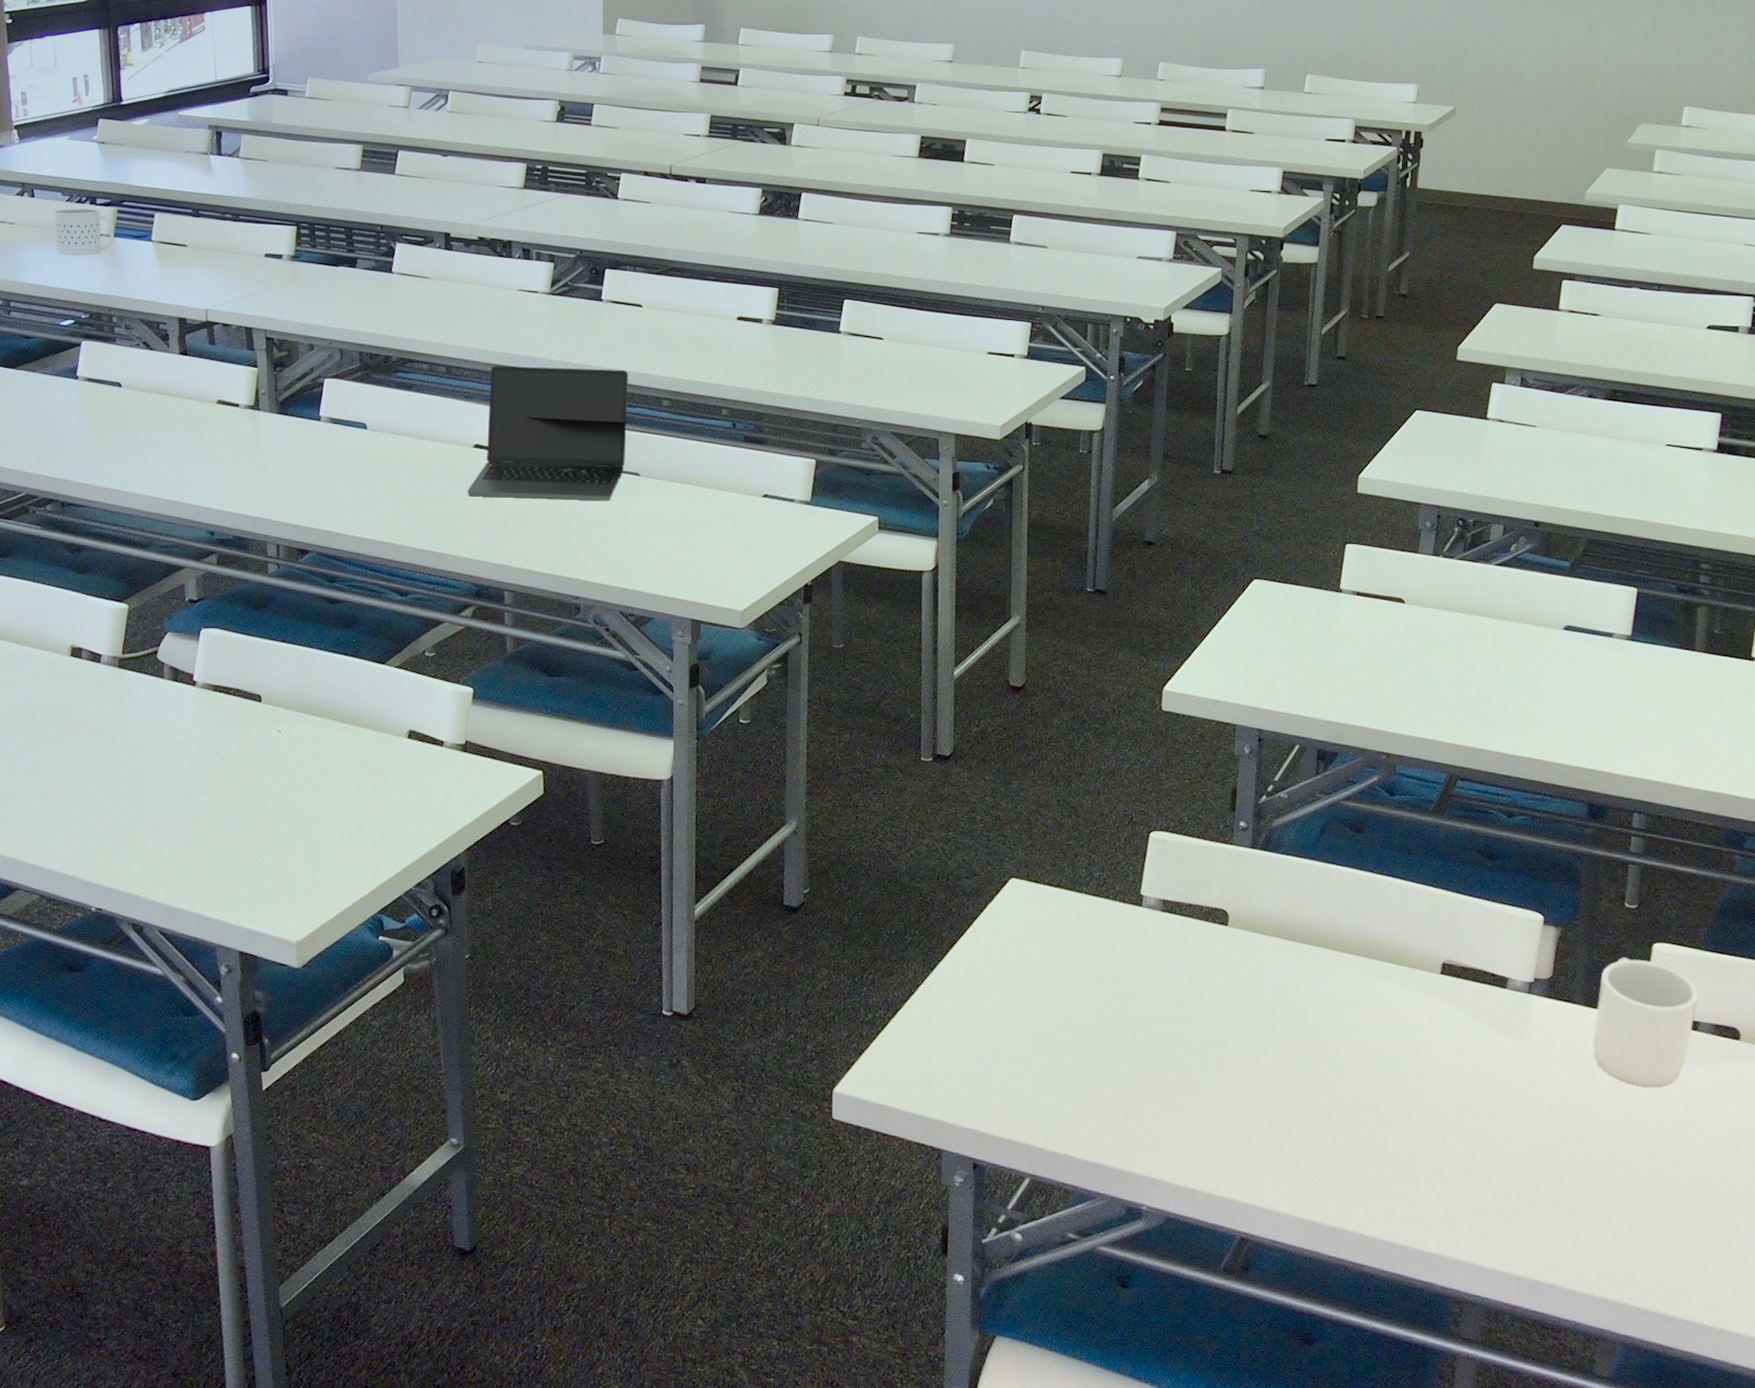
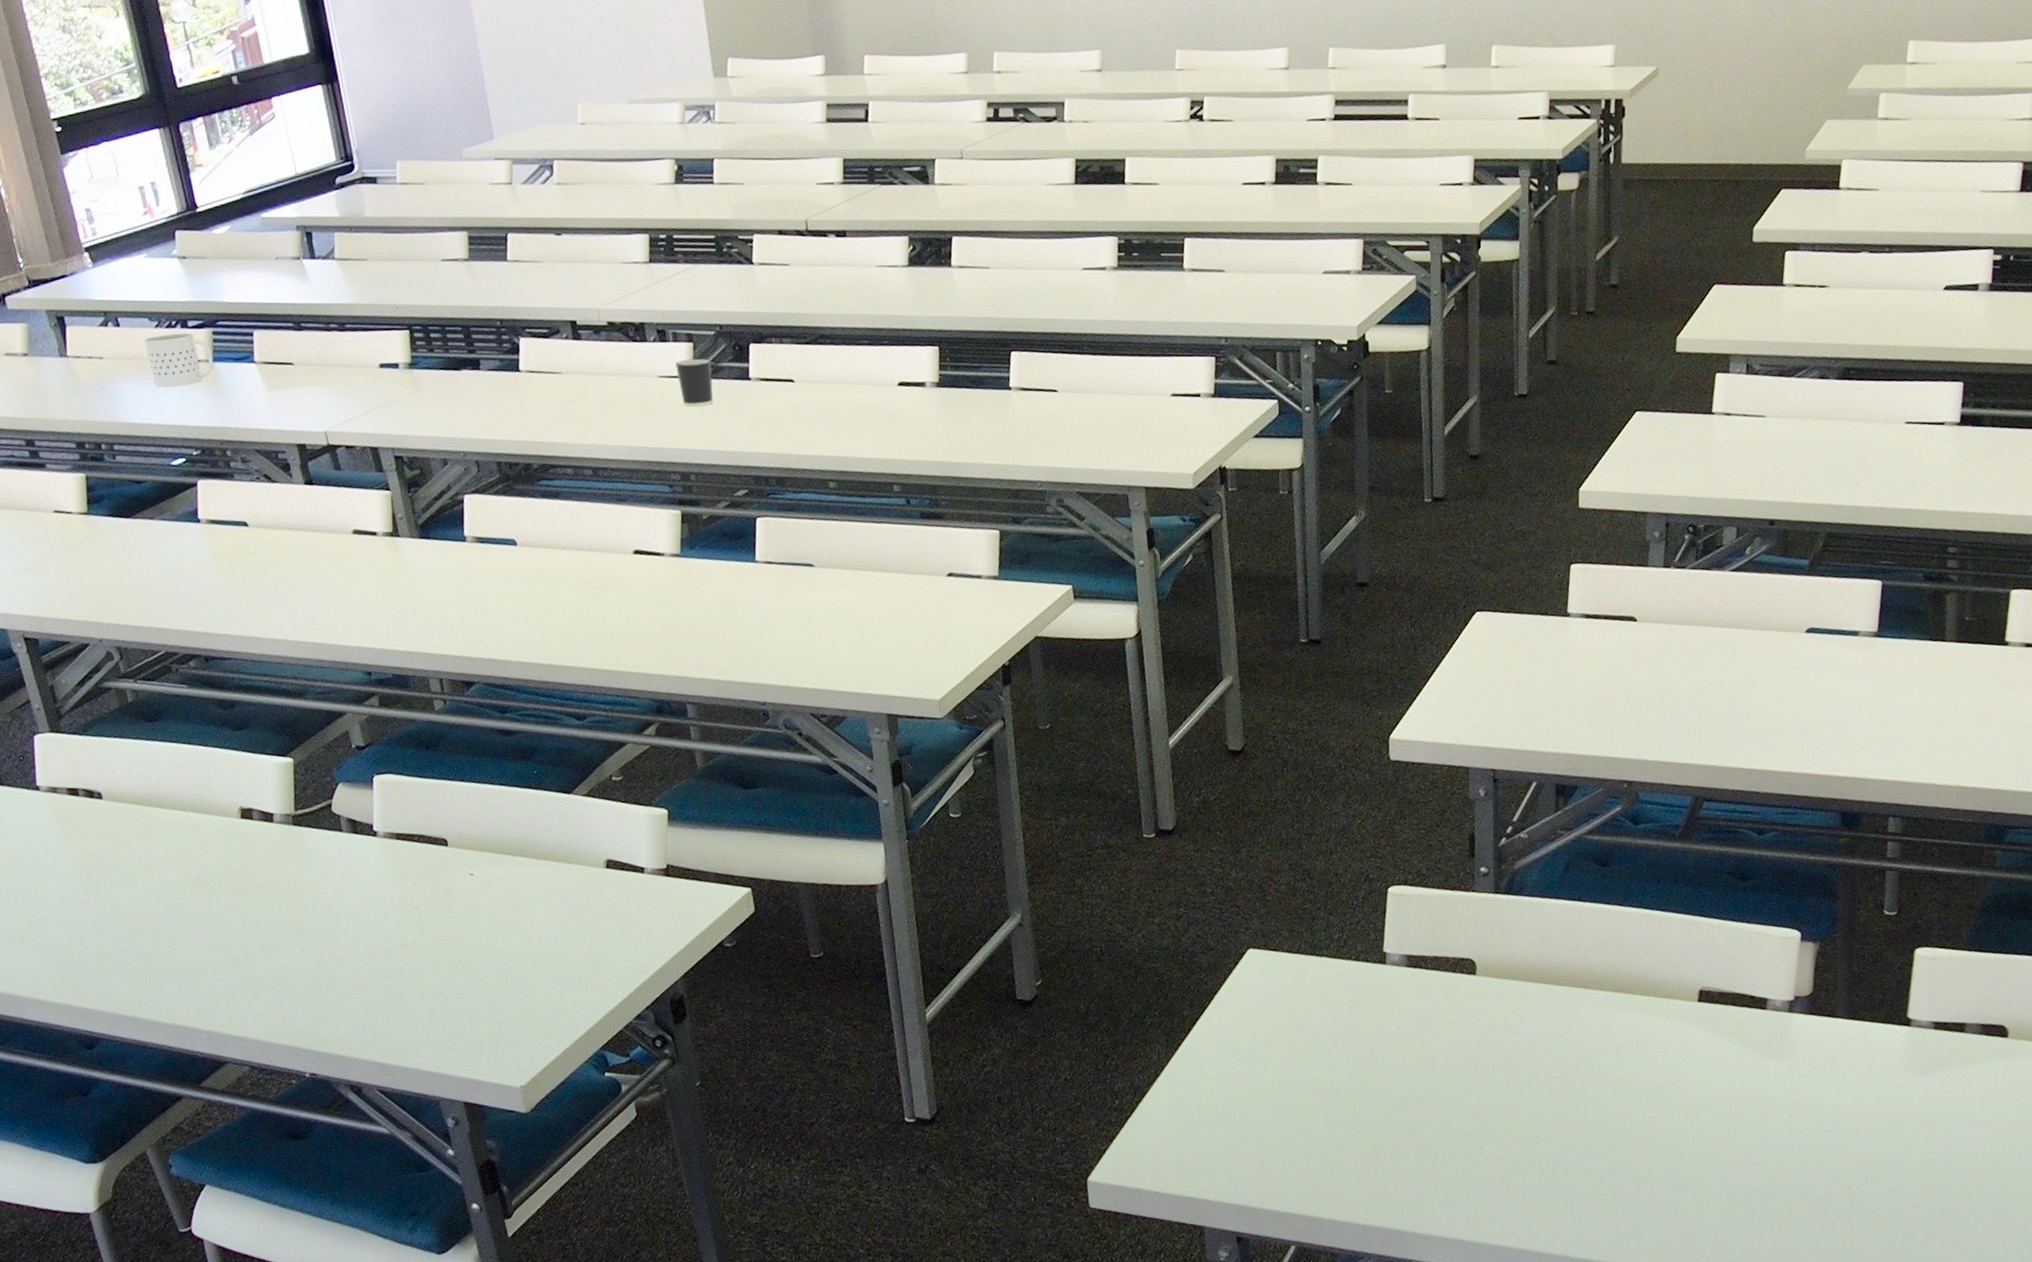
laptop: present [467,365,628,501] -> none [633,453,797,607]
mug: none [535,277,568,320] -> present [675,358,713,407]
mug: present [1592,957,1700,1087] -> none [1857,965,1965,1093]

